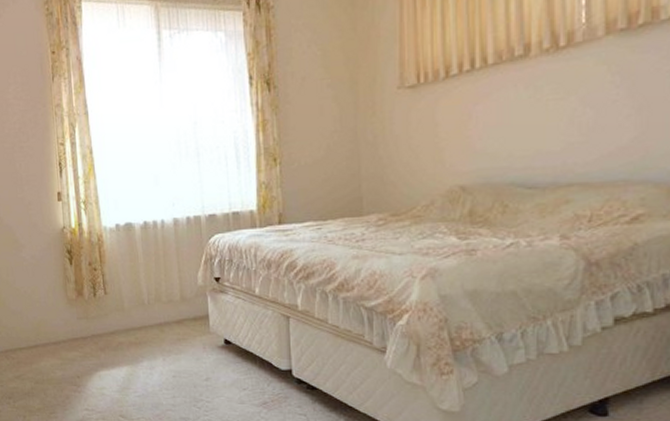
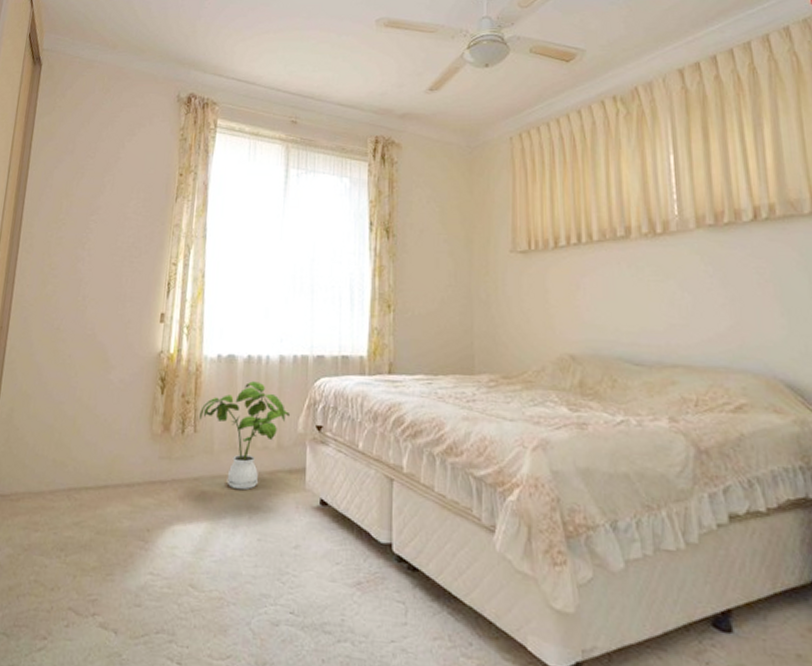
house plant: none [107,244,190,338] -> present [200,381,291,490]

